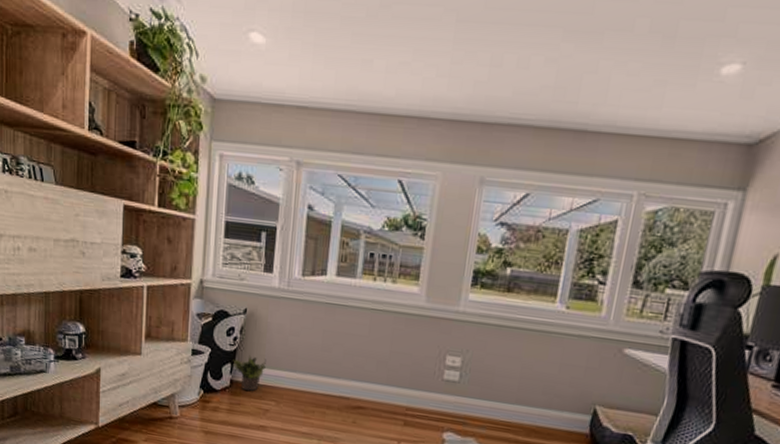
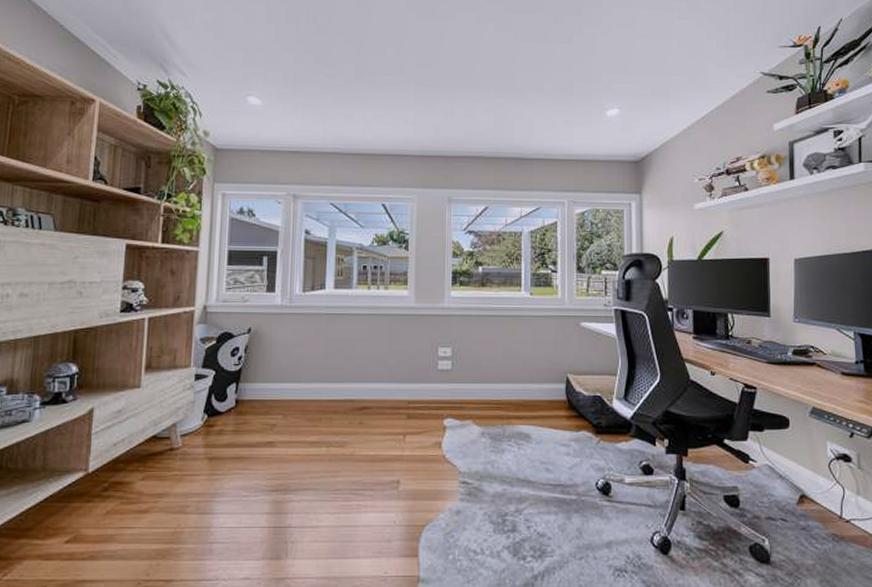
potted plant: present [233,355,266,391] -> none [238,372,272,407]

